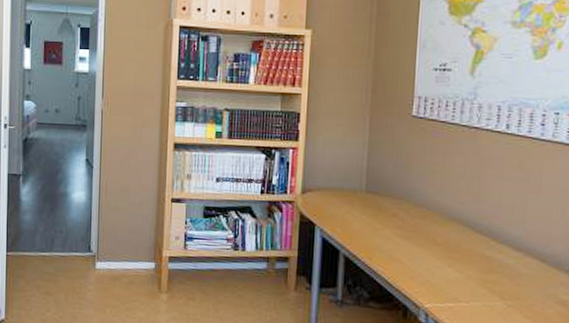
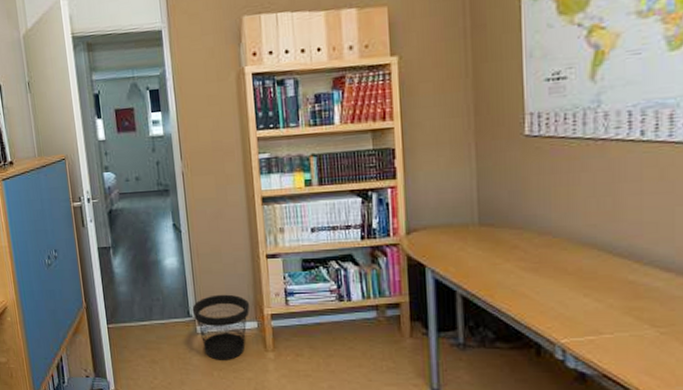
wastebasket: none [93,232,150,299] -> present [192,294,250,360]

